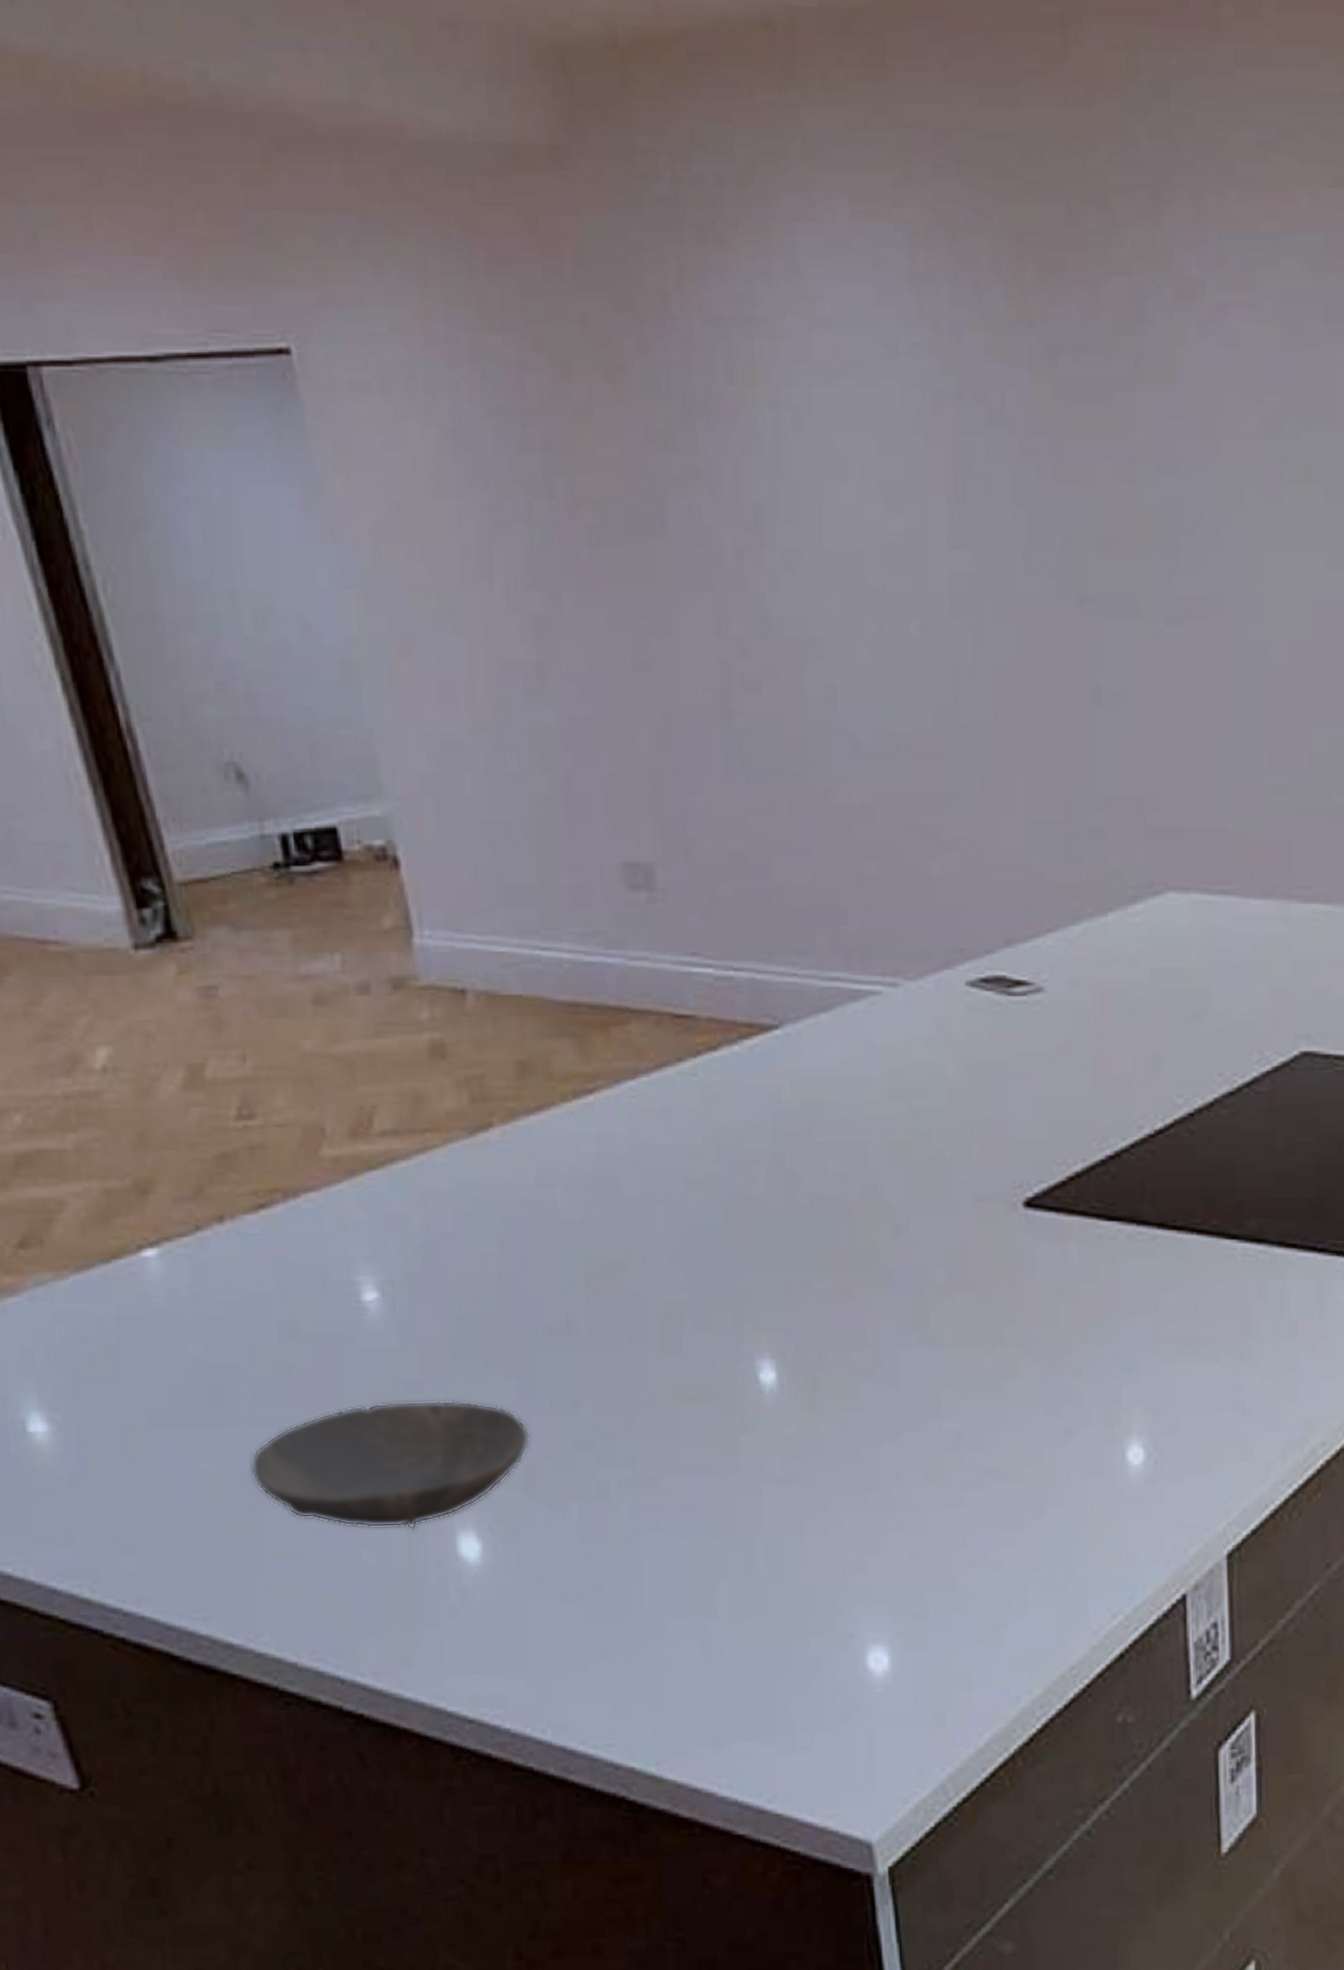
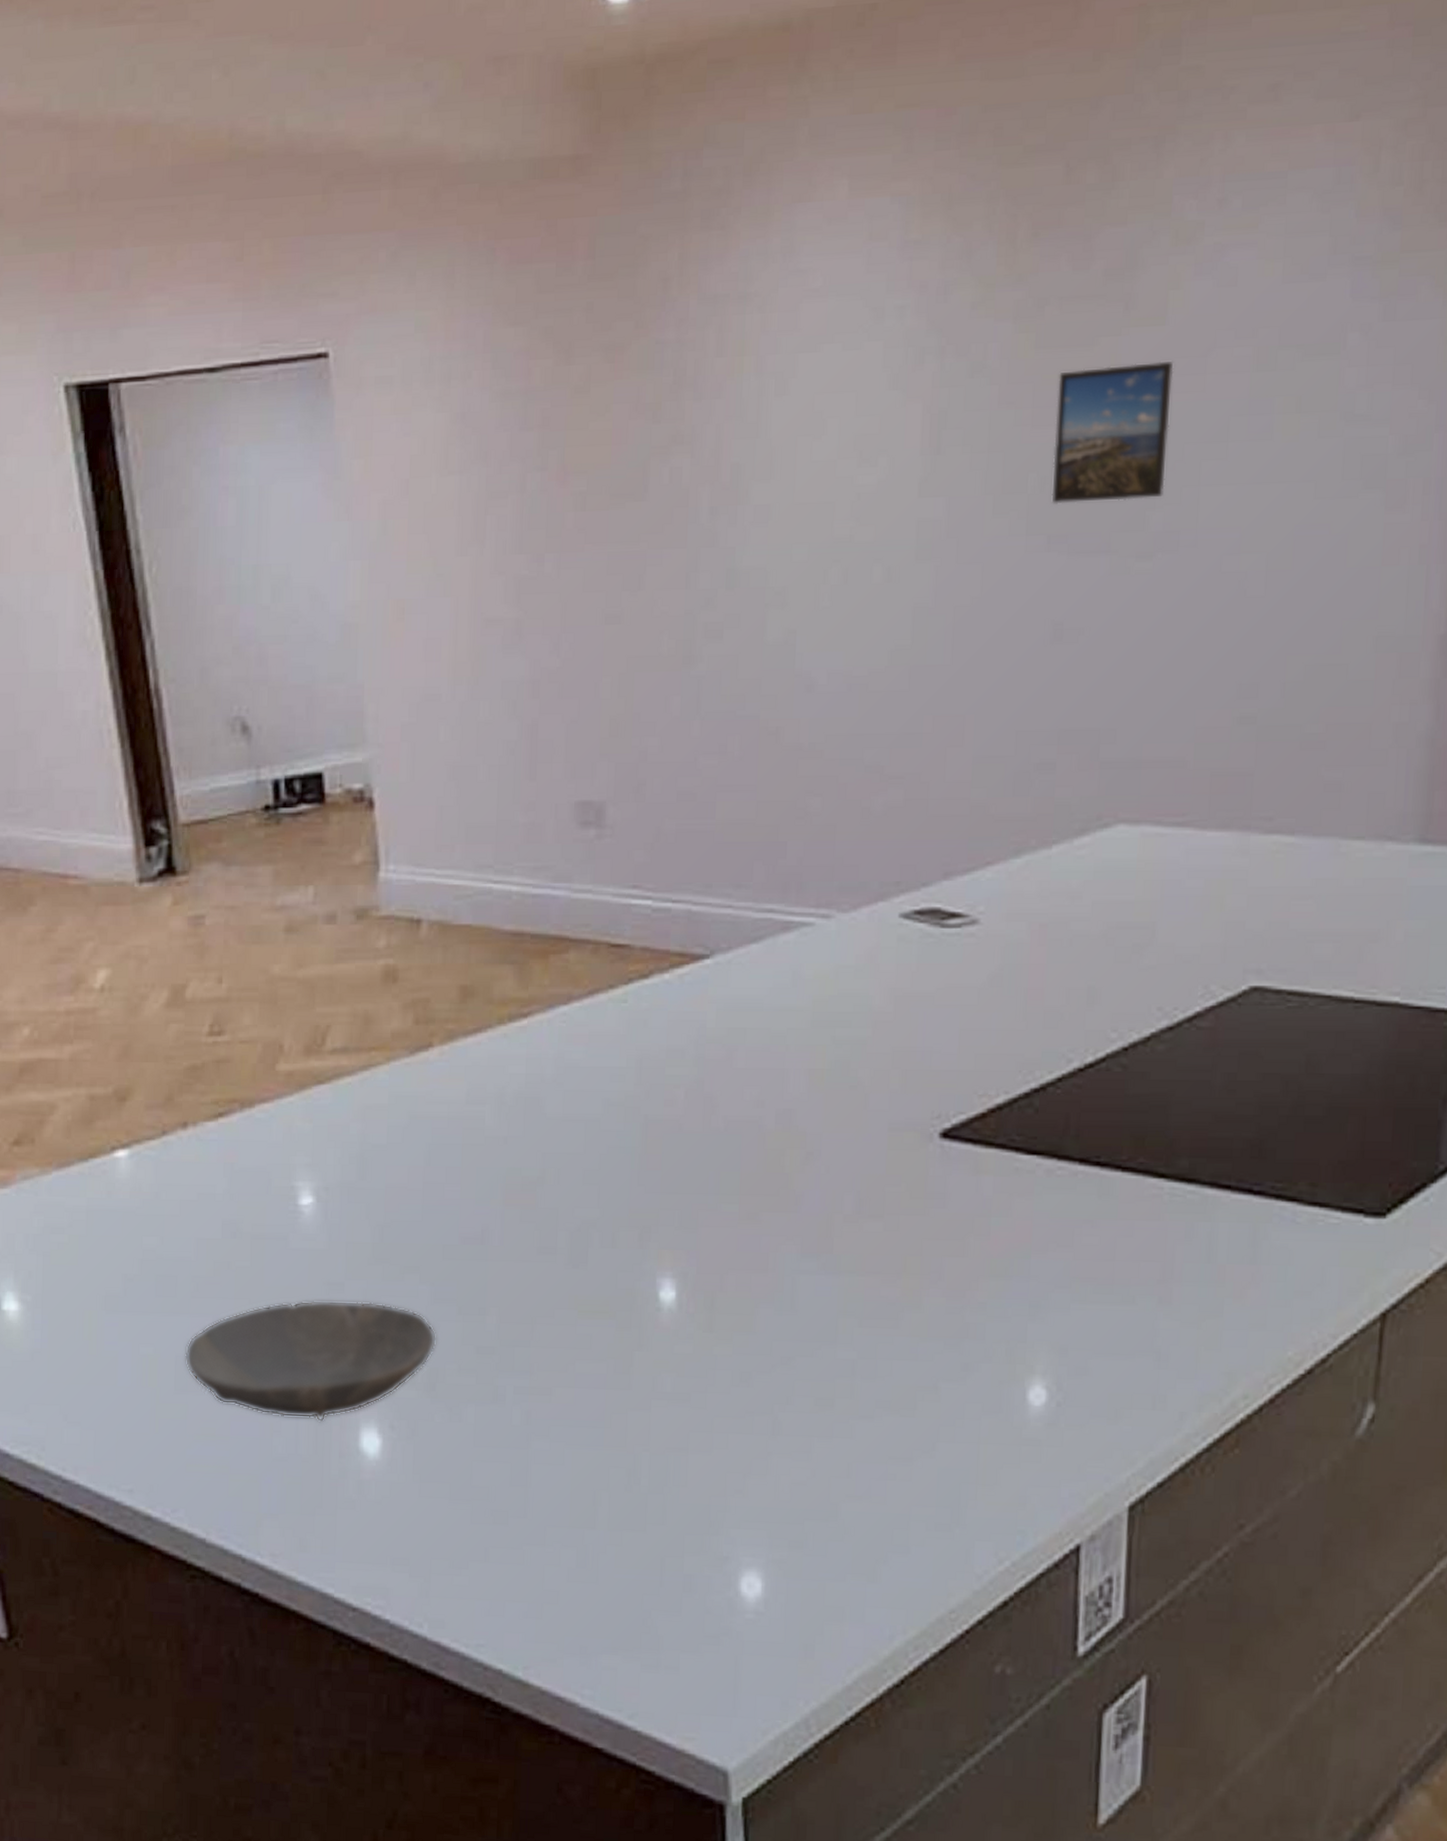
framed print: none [1077,421,1187,564] -> present [1051,361,1174,504]

